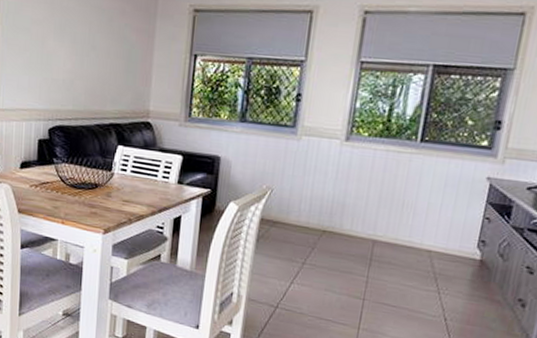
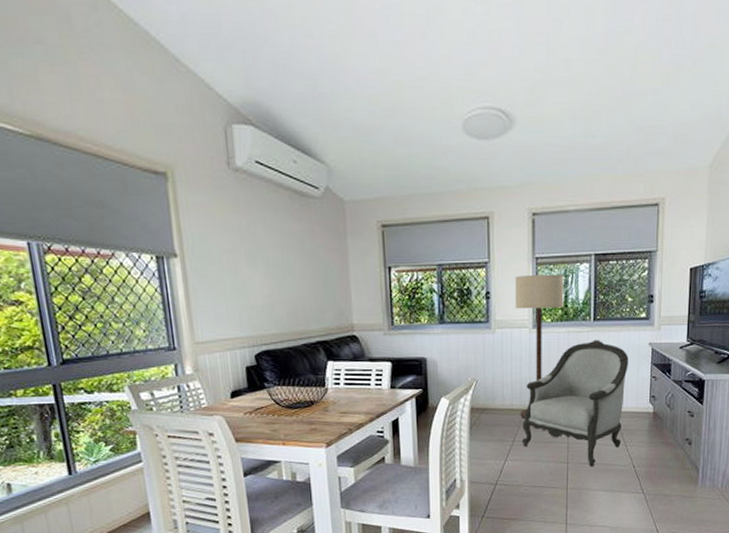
armchair: none [313,164,458,310] -> present [521,340,629,467]
floor lamp: none [316,79,392,240] -> present [515,274,564,418]

